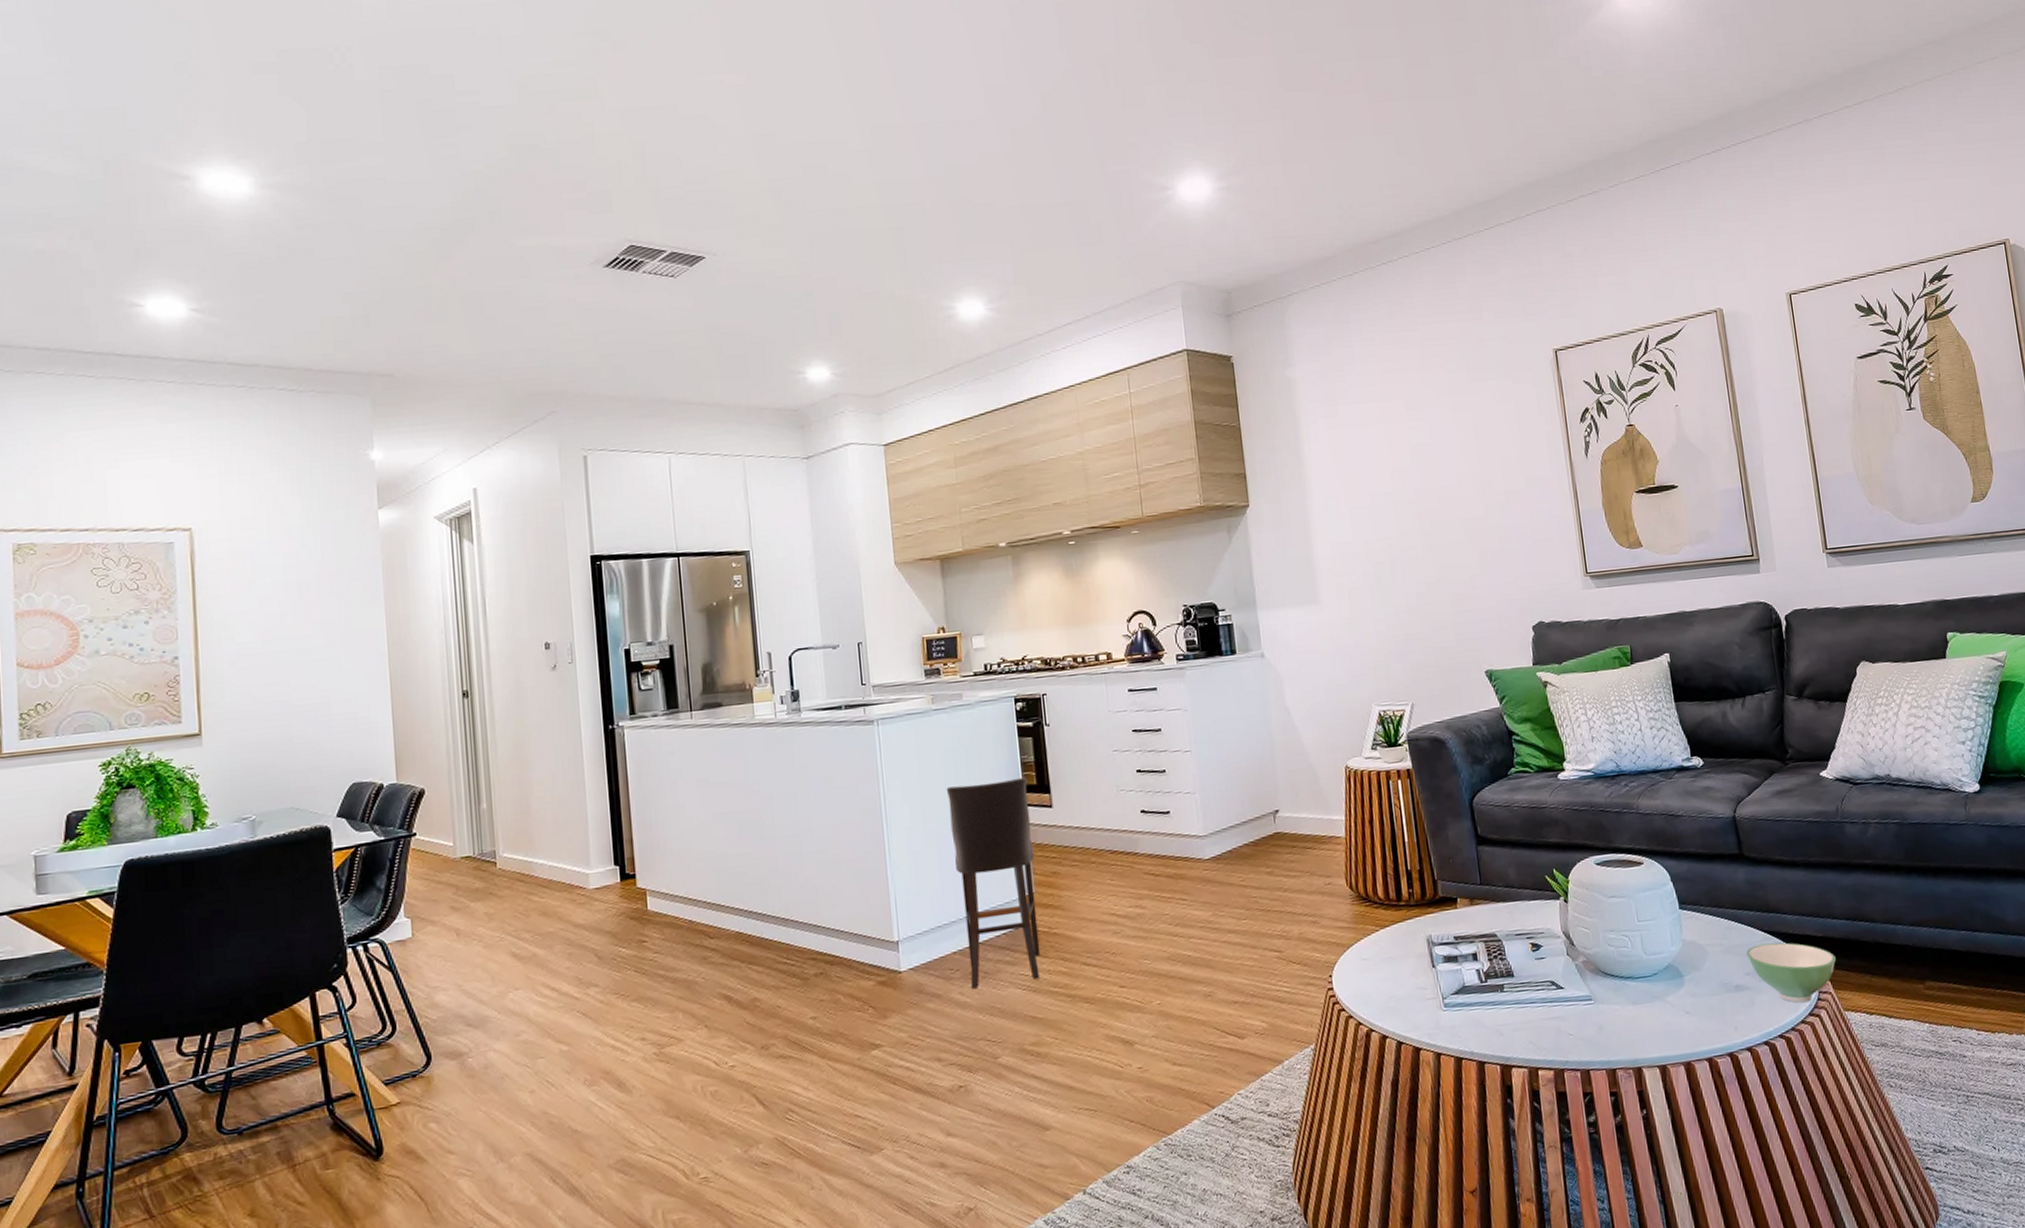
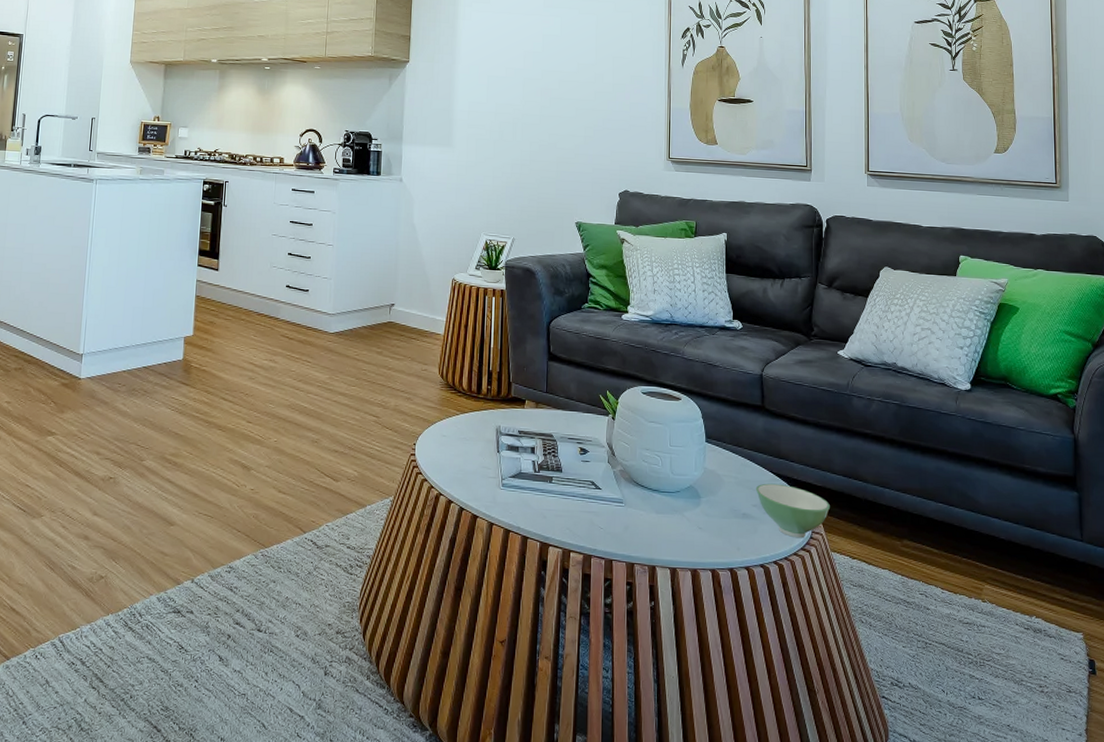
bar stool: present [946,777,1041,989] -> none [132,241,202,404]

